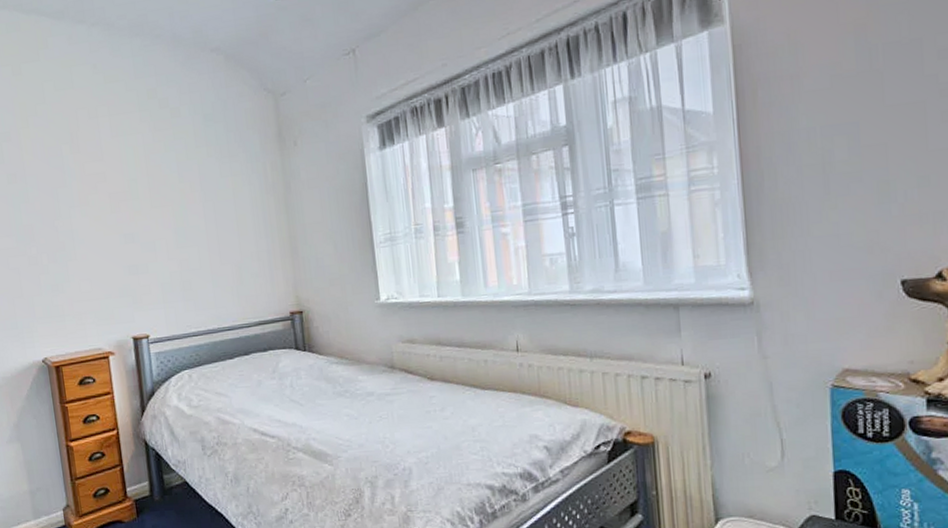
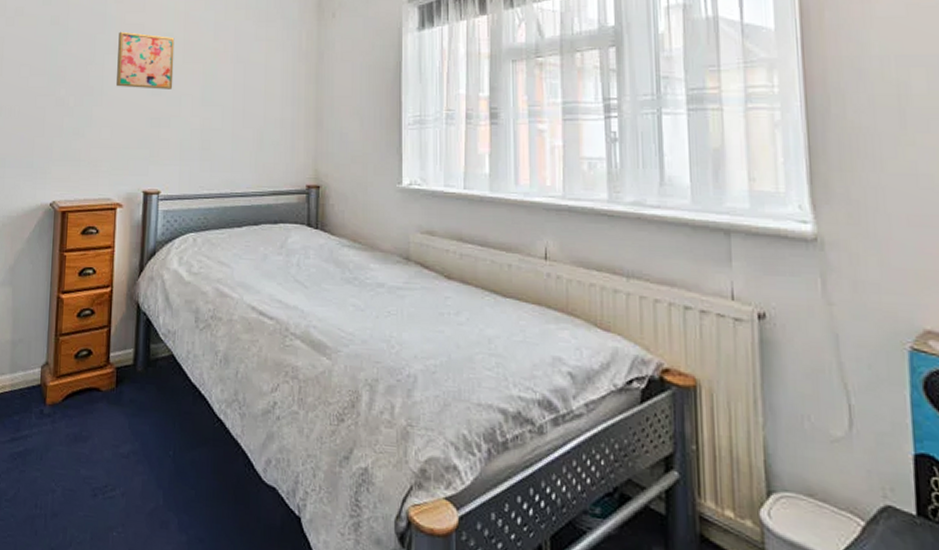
wall art: none [81,182,145,239] -> present [115,31,175,89]

